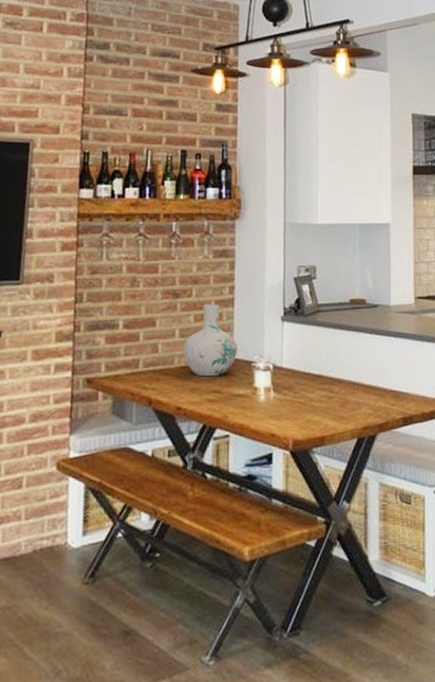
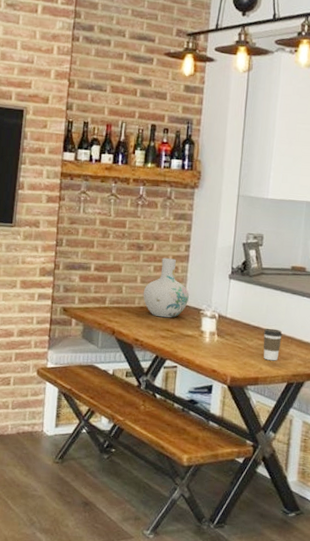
coffee cup: none [325,375,347,414] -> present [263,328,283,361]

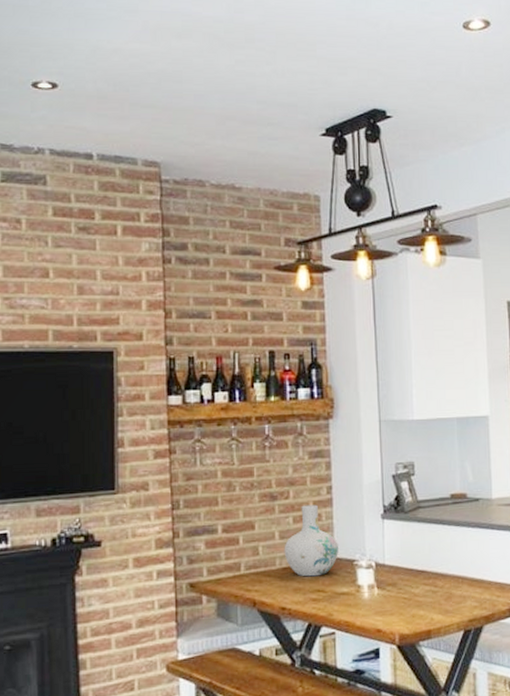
coffee cup: present [263,328,283,361] -> none [429,569,451,608]

